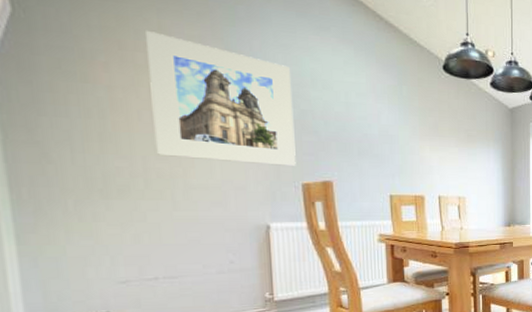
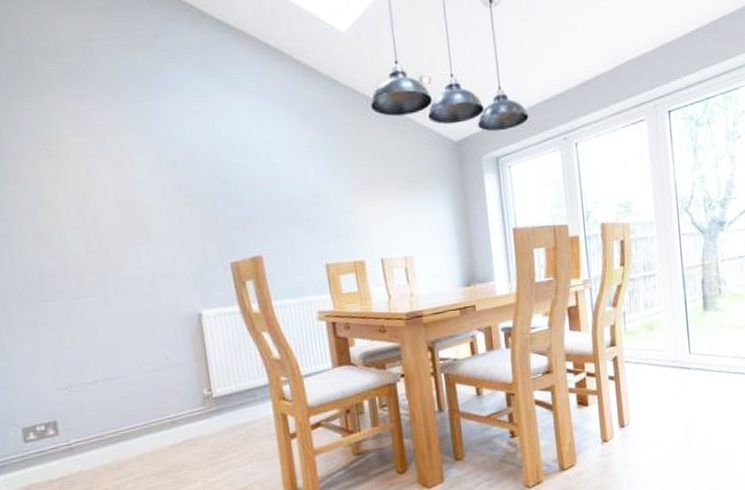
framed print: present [146,31,296,166] -> none [67,120,223,250]

